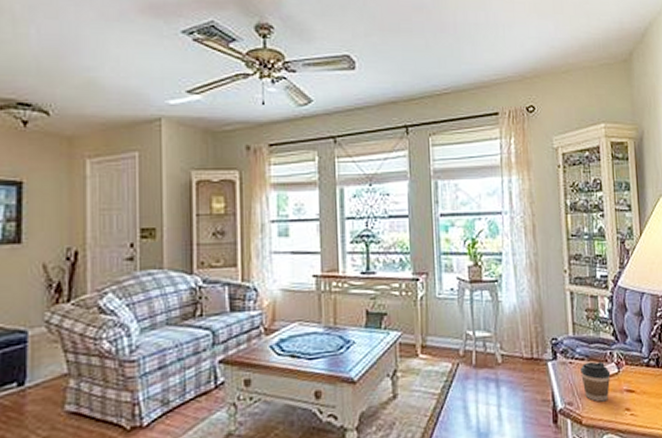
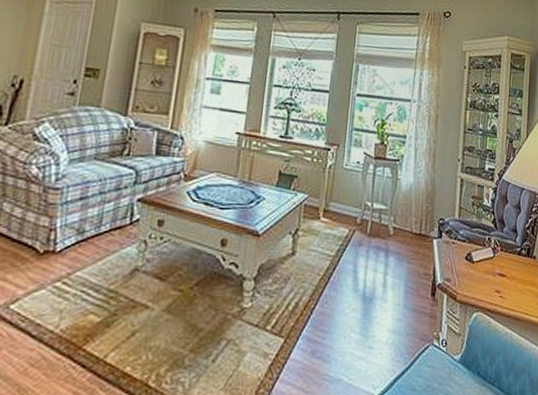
coffee cup: present [580,361,611,402] -> none [461,244,487,282]

